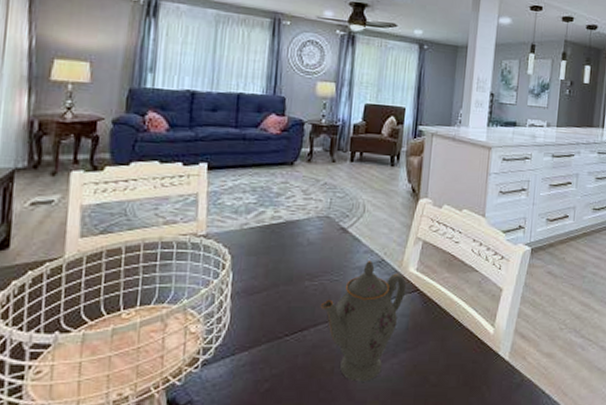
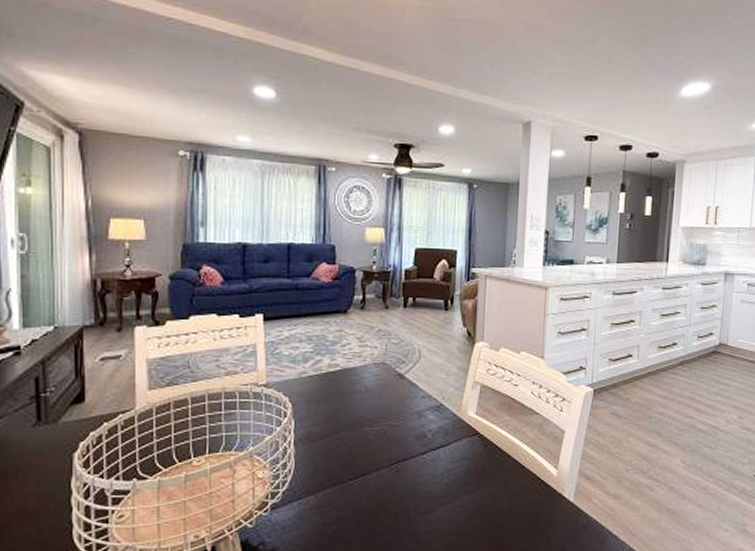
teapot: present [320,261,407,382] -> none [381,406,466,524]

